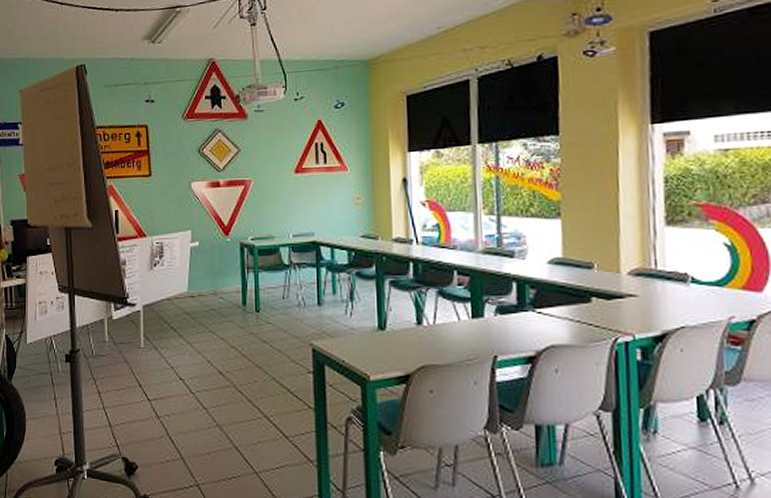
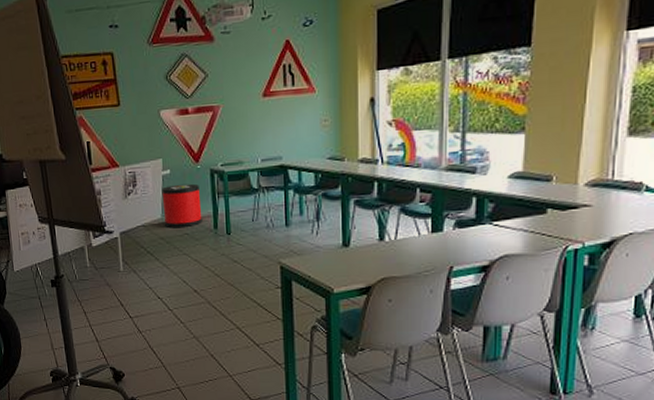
trash can: none [189,257,230,302] -> present [161,183,202,227]

